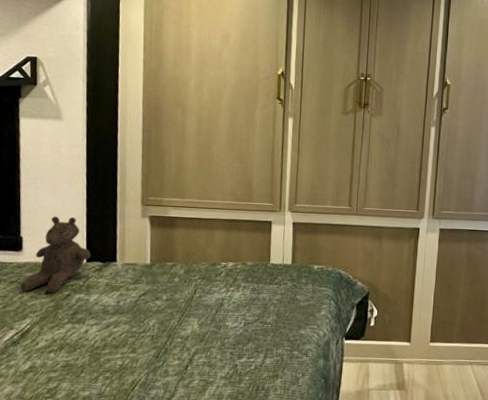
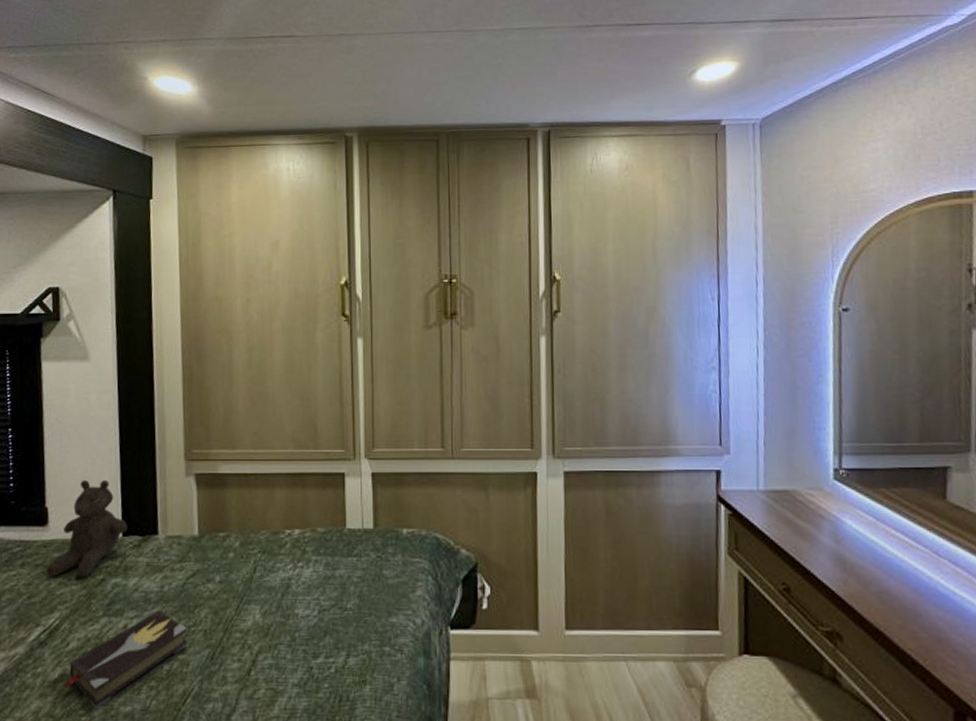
hardback book: none [30,320,138,393] -> present [61,610,188,709]

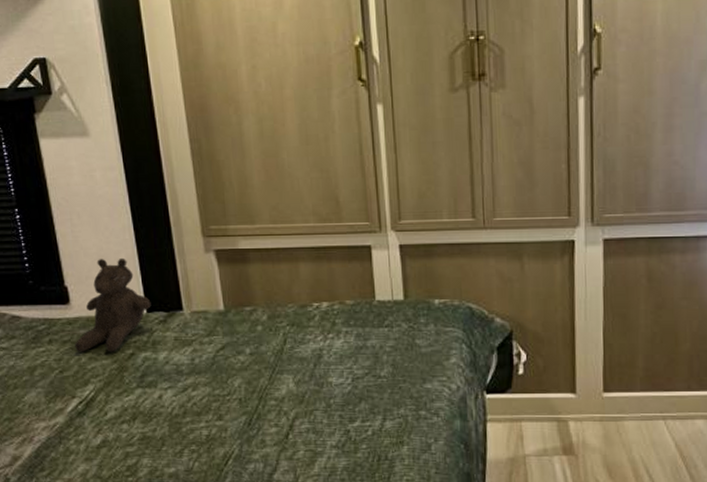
hardback book: present [61,610,188,709] -> none [104,381,224,471]

